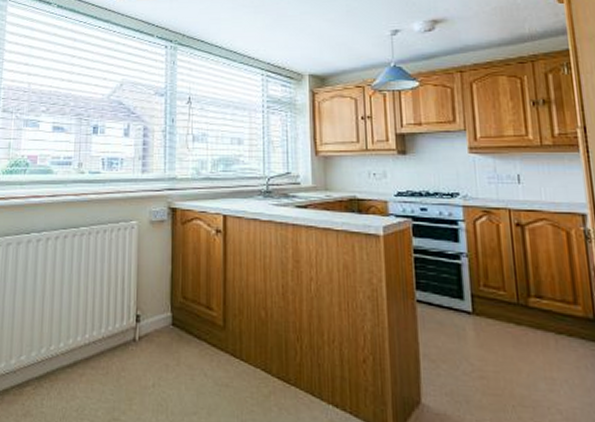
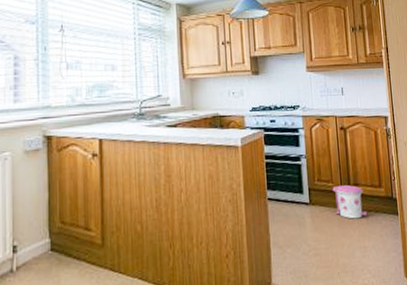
trash can: none [504,294,555,341] -> present [332,184,367,219]

